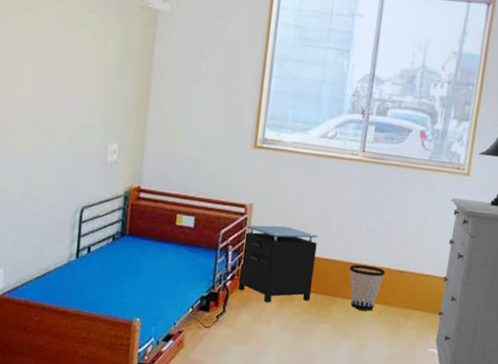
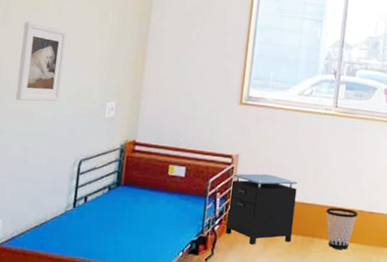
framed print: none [12,54,64,144] -> present [16,21,67,102]

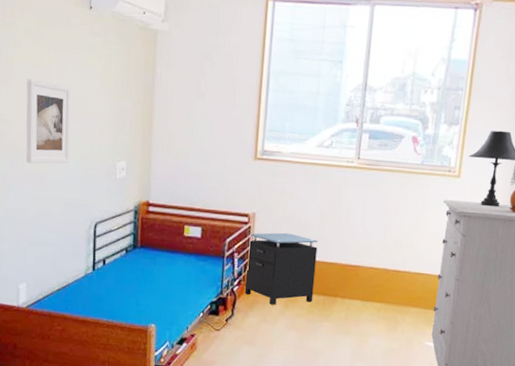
wastebasket: present [326,207,358,250] -> none [348,266,383,309]

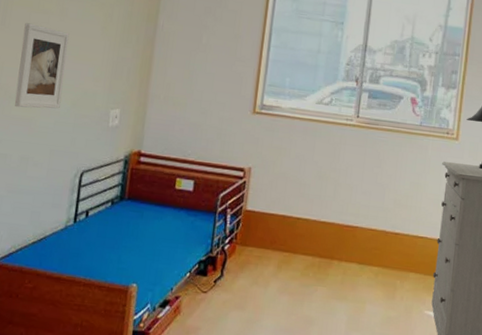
nightstand: present [244,232,318,305] -> none [236,188,315,266]

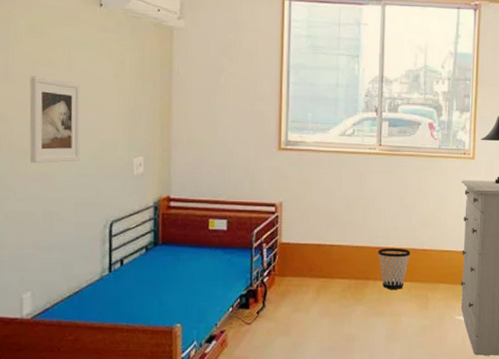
wastebasket: none [346,227,381,274] -> present [378,248,411,289]

